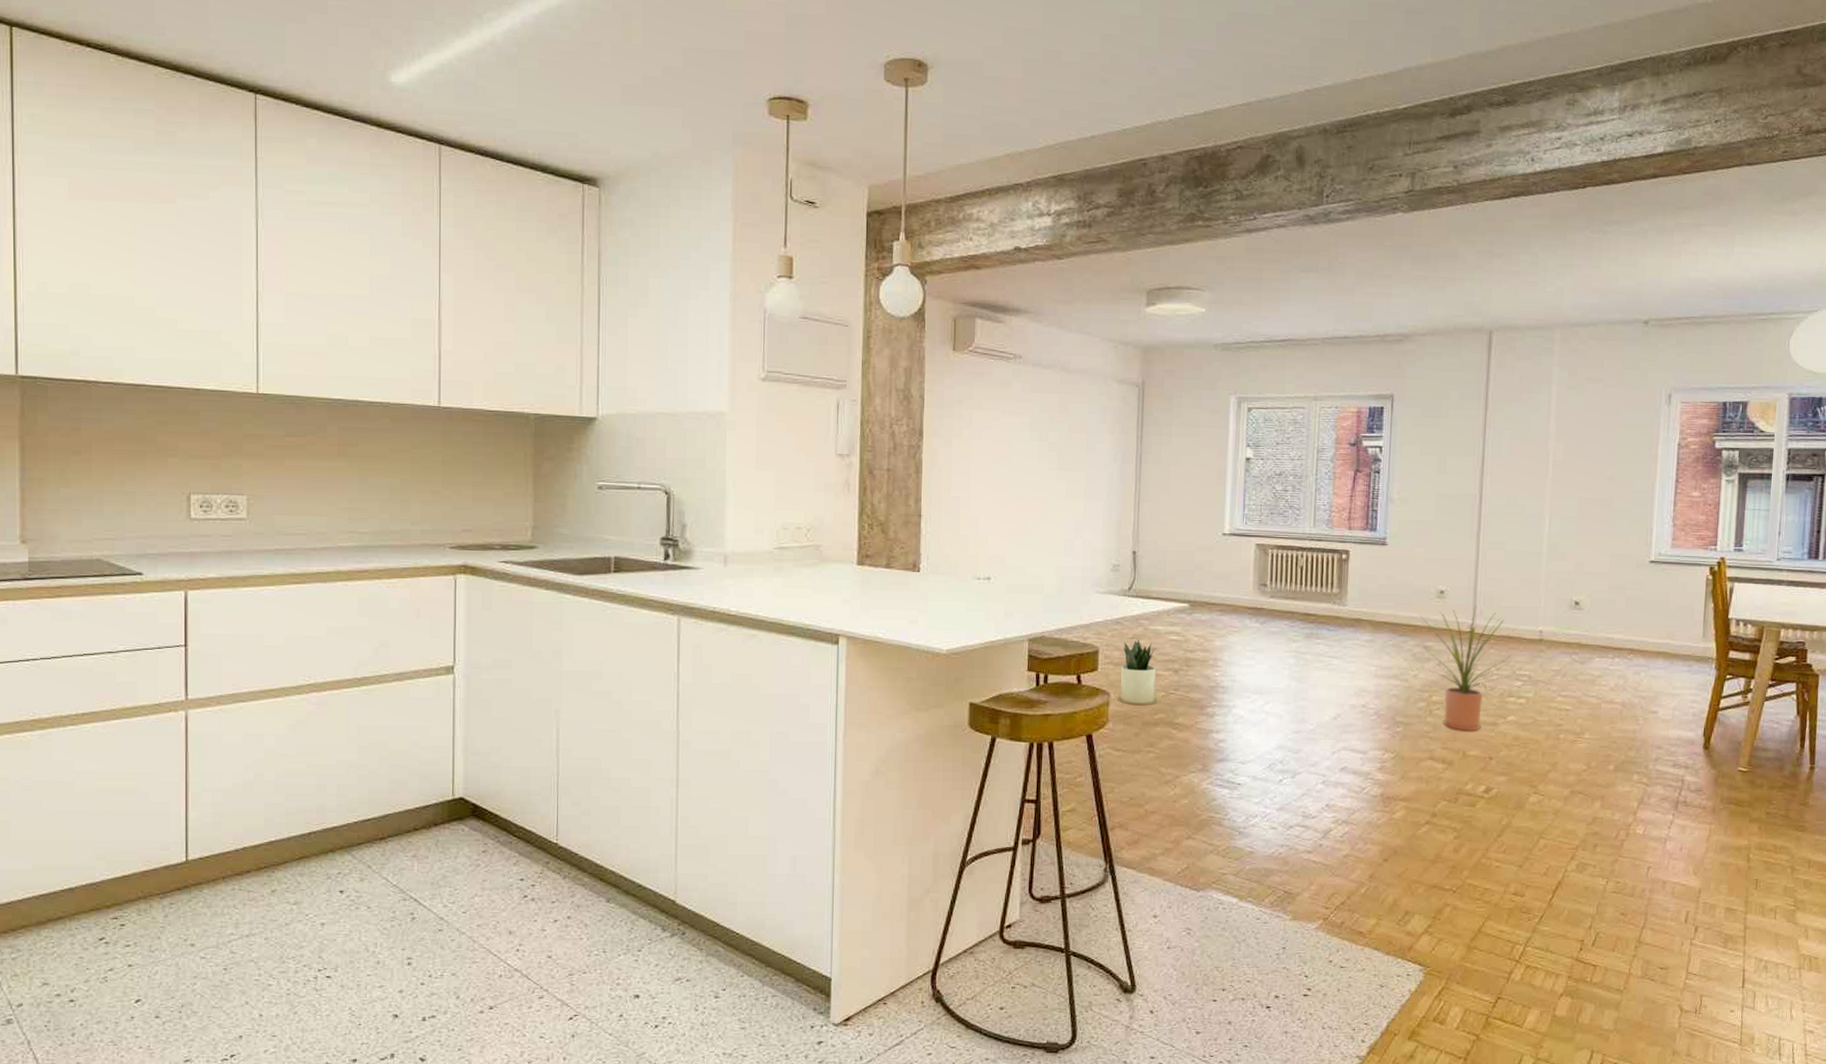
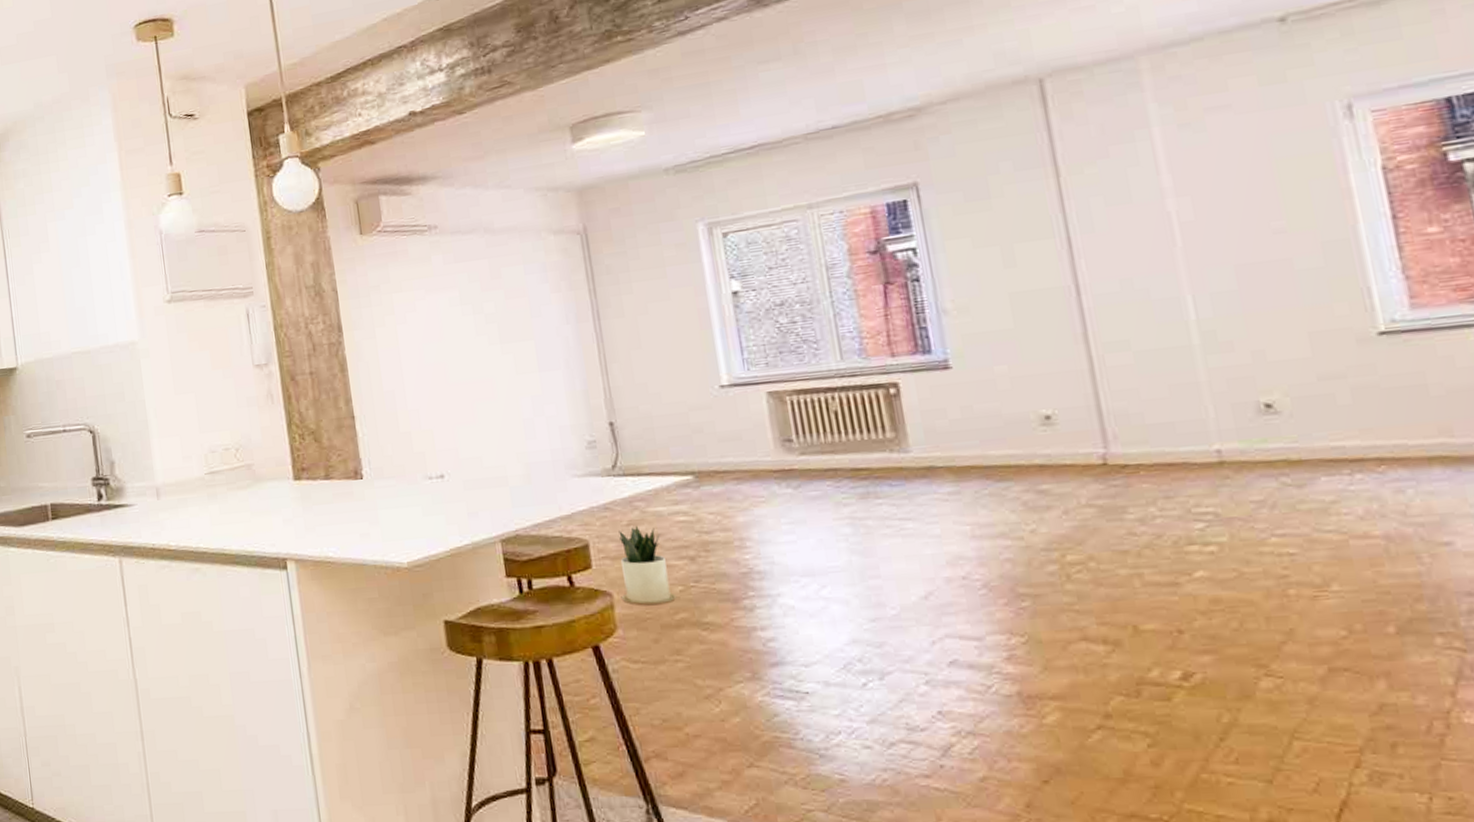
house plant: present [1420,605,1519,733] -> none [1023,428,1198,600]

